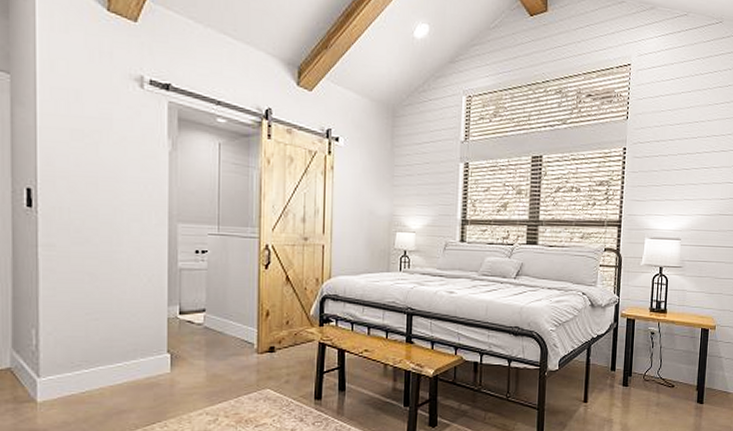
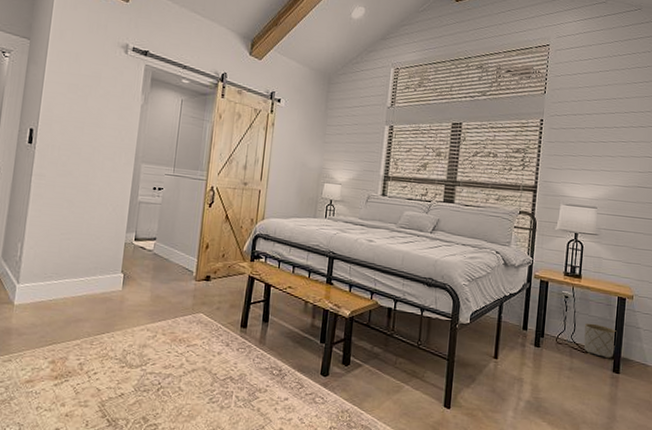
planter: none [669,357,701,391] -> present [583,323,617,359]

